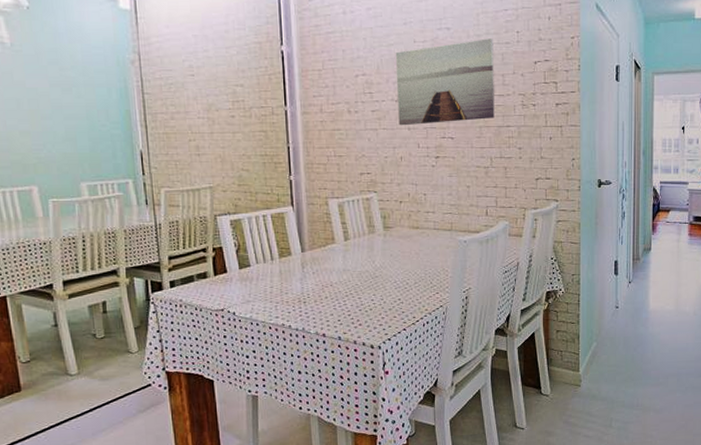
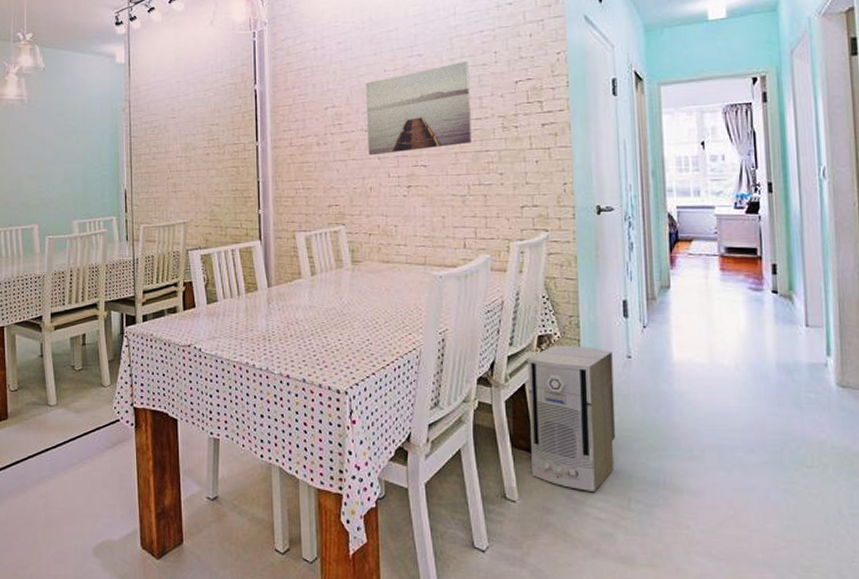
air purifier: none [537,299,604,416] -> present [527,345,616,491]

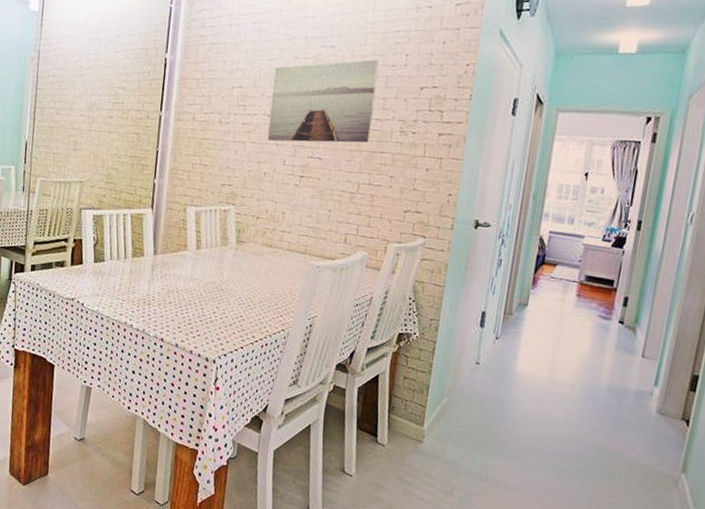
air purifier: present [527,345,616,491] -> none [371,343,463,476]

